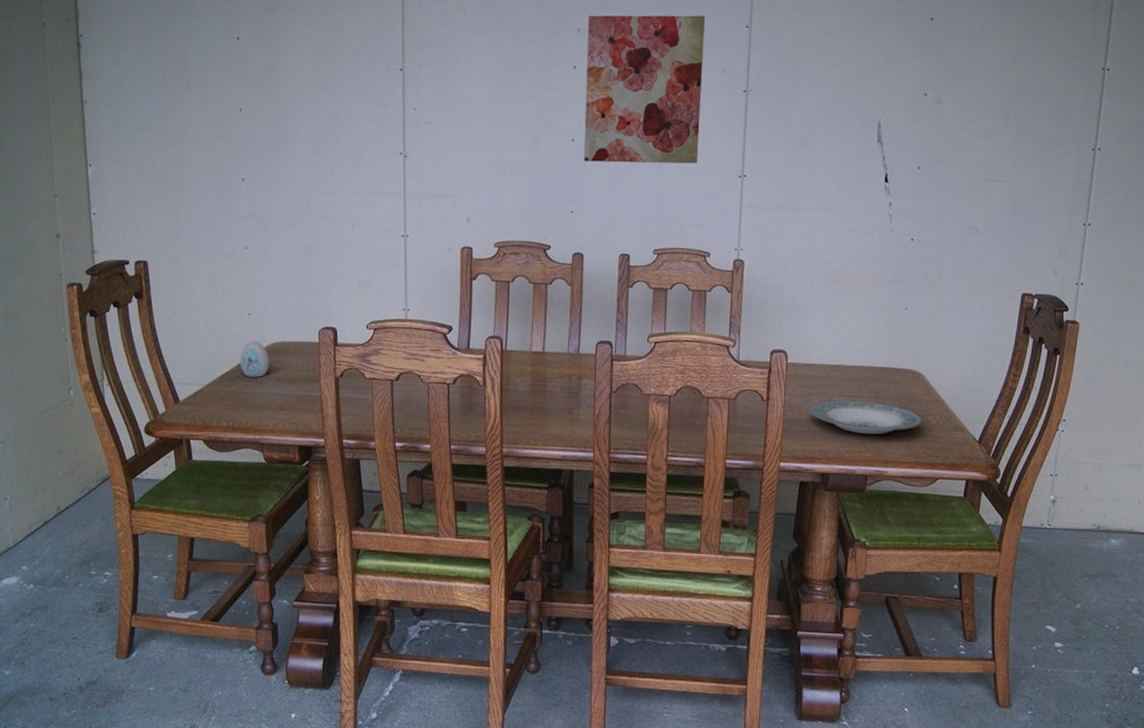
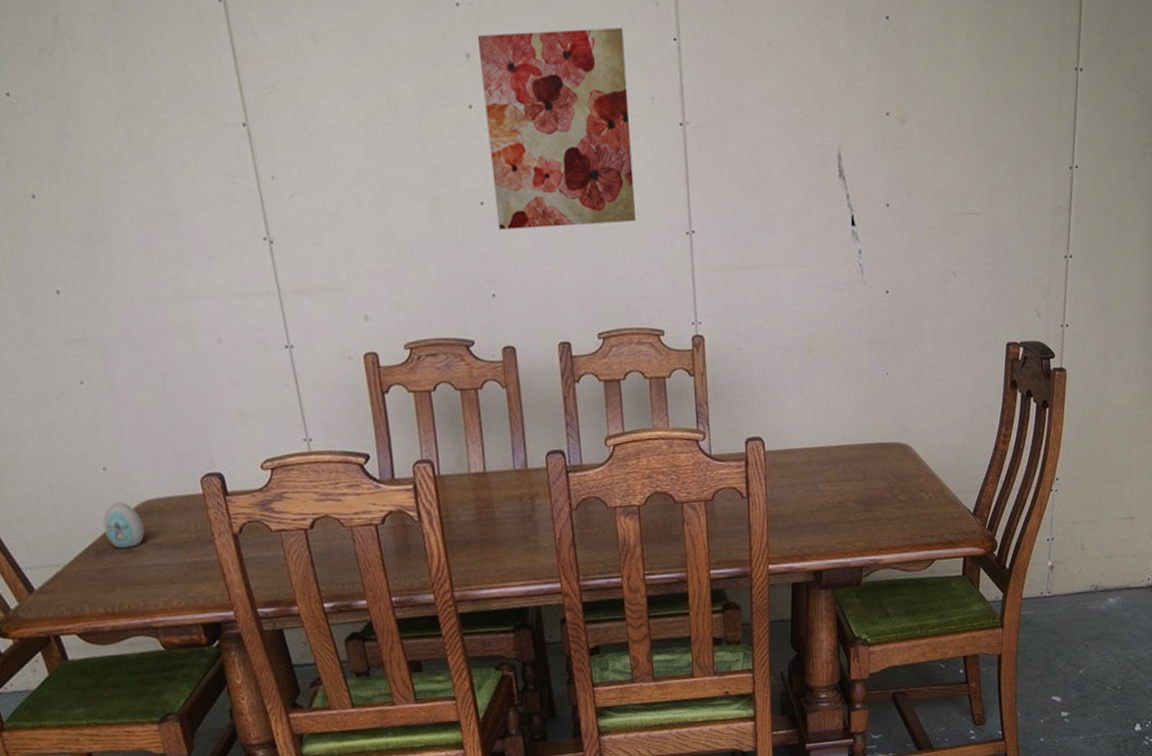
plate: present [808,400,923,434] -> none [793,484,915,522]

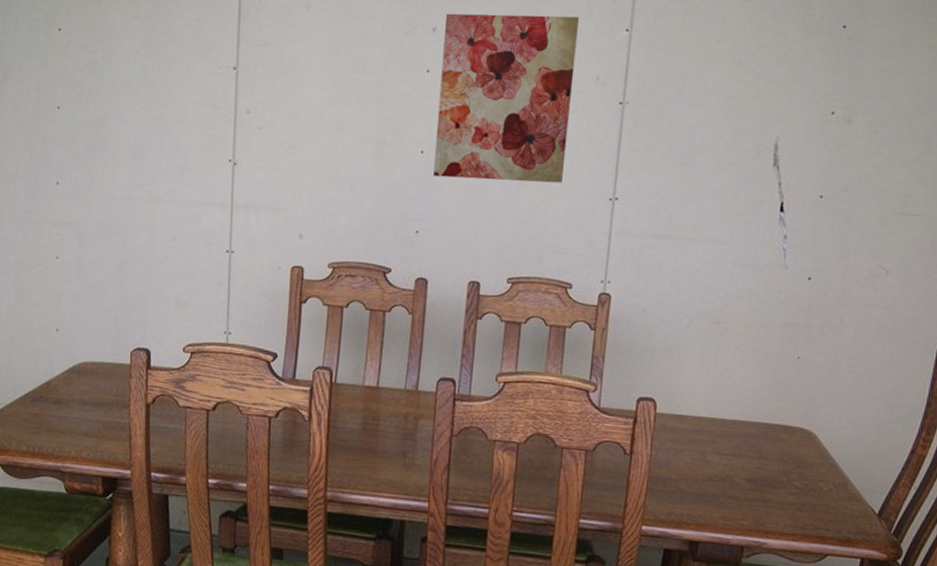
decorative egg: present [103,501,145,548] -> none [43,359,76,400]

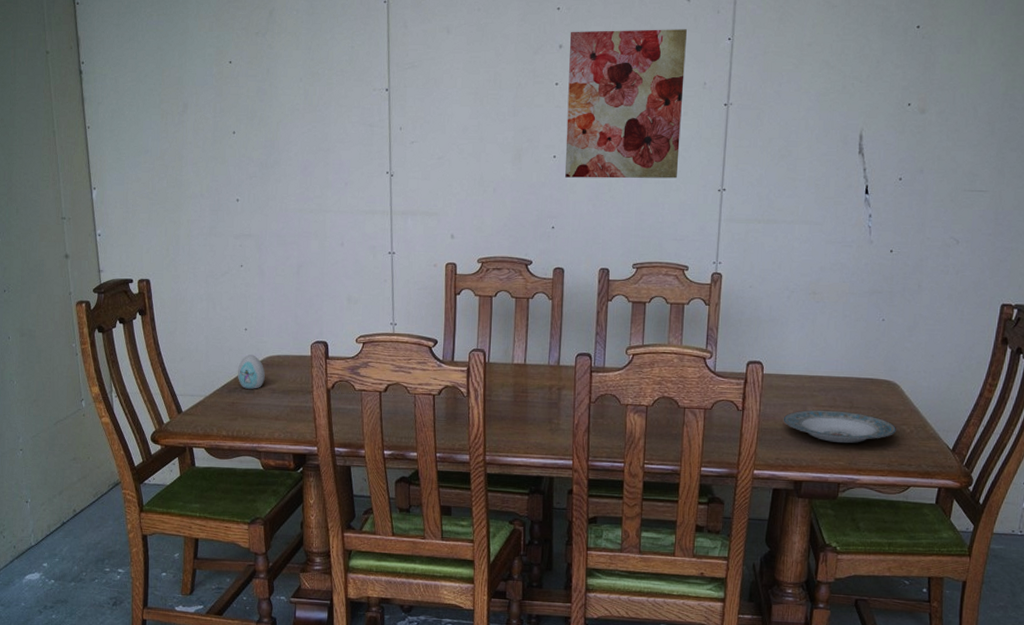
decorative egg: none [43,359,76,400] -> present [237,354,265,389]
plate: none [678,458,813,500] -> present [783,410,897,443]

